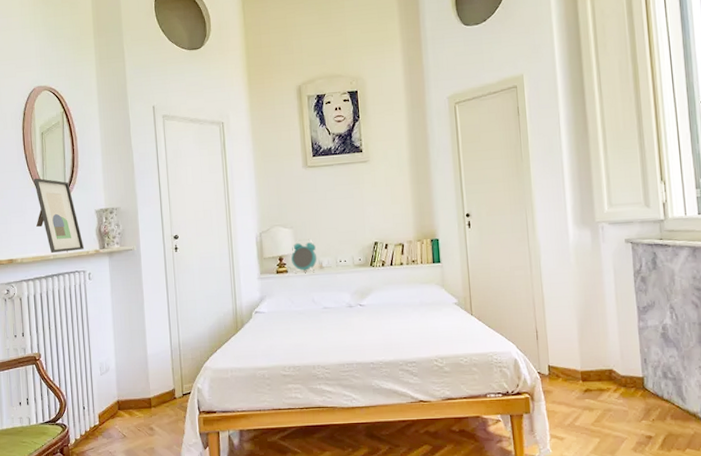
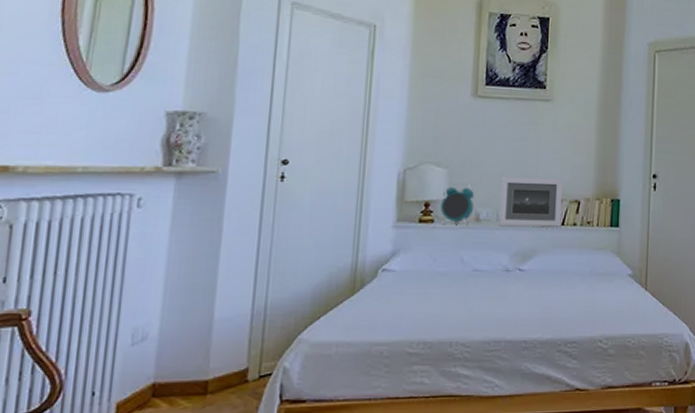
picture frame: present [33,178,85,253] -> none [61,54,139,166]
picture frame: none [336,226,390,271] -> present [499,176,564,227]

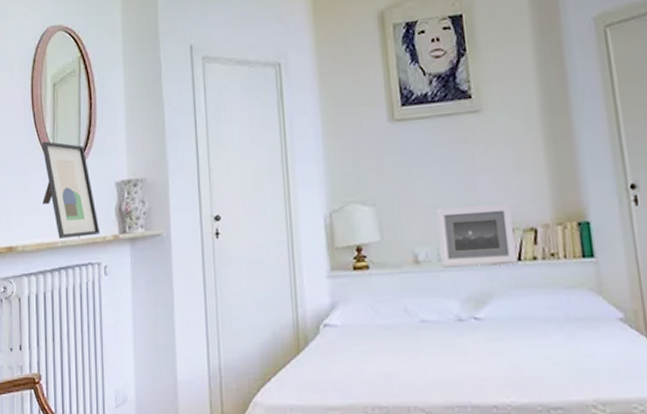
picture frame: none [61,54,139,166] -> present [41,141,101,239]
alarm clock: present [441,182,475,226] -> none [374,220,411,270]

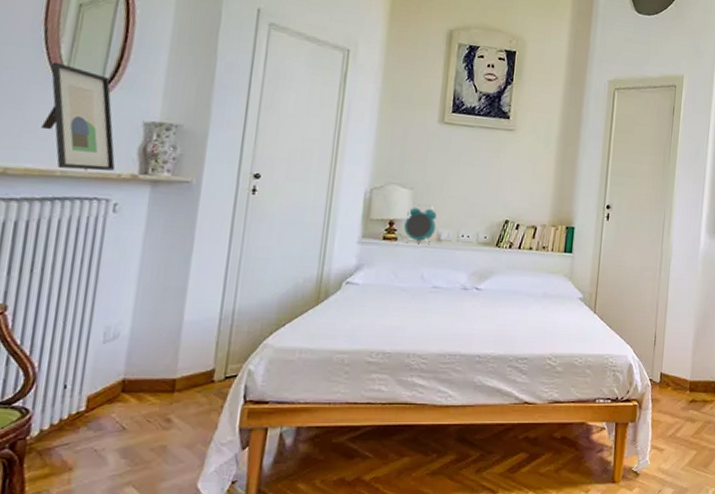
alarm clock: none [374,220,411,270] -> present [404,203,437,245]
picture frame: present [436,202,518,268] -> none [459,199,522,250]

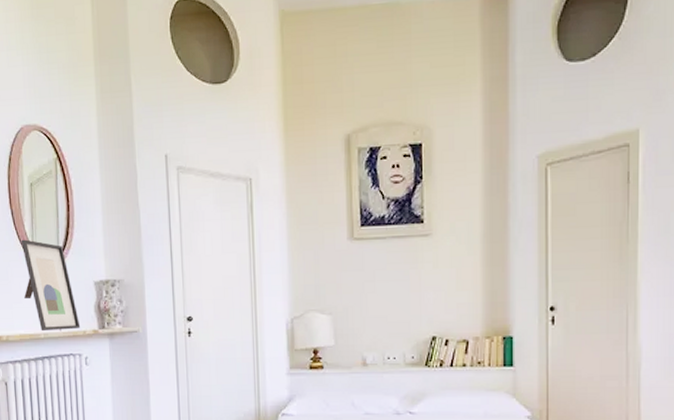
alarm clock: present [404,203,437,245] -> none [329,328,360,371]

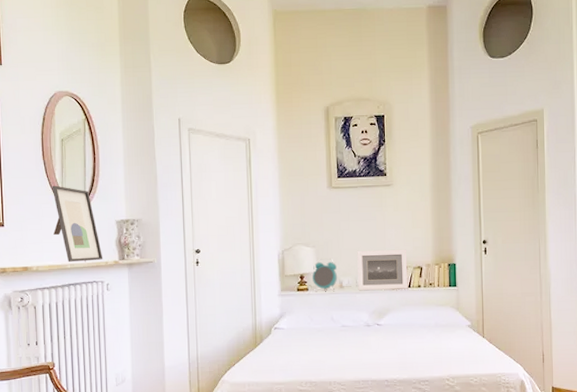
alarm clock: none [329,328,360,371] -> present [312,258,338,292]
picture frame: none [385,317,450,370] -> present [357,249,408,291]

